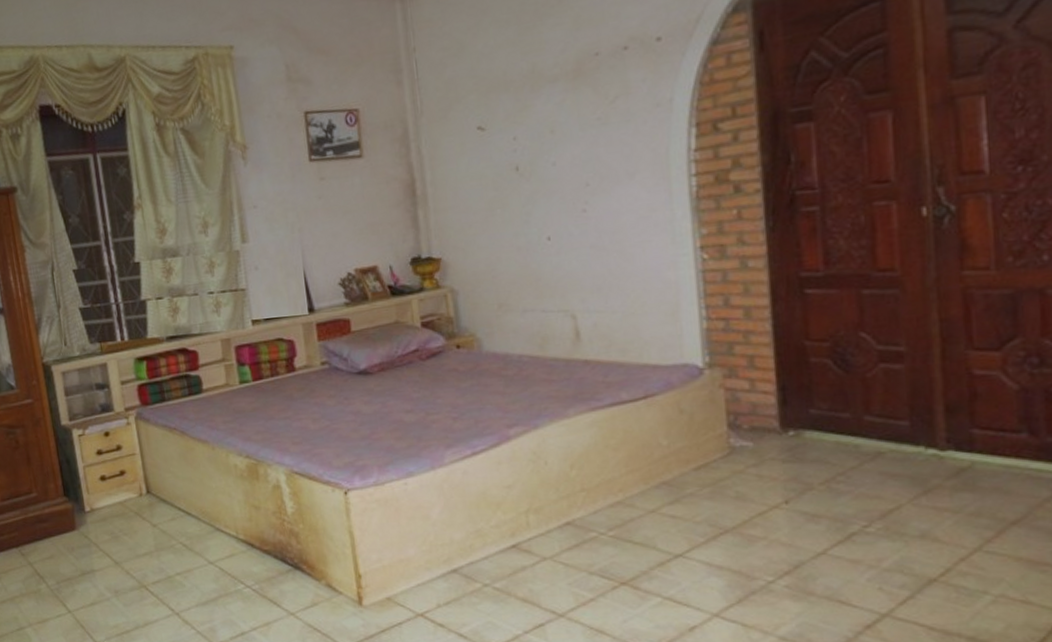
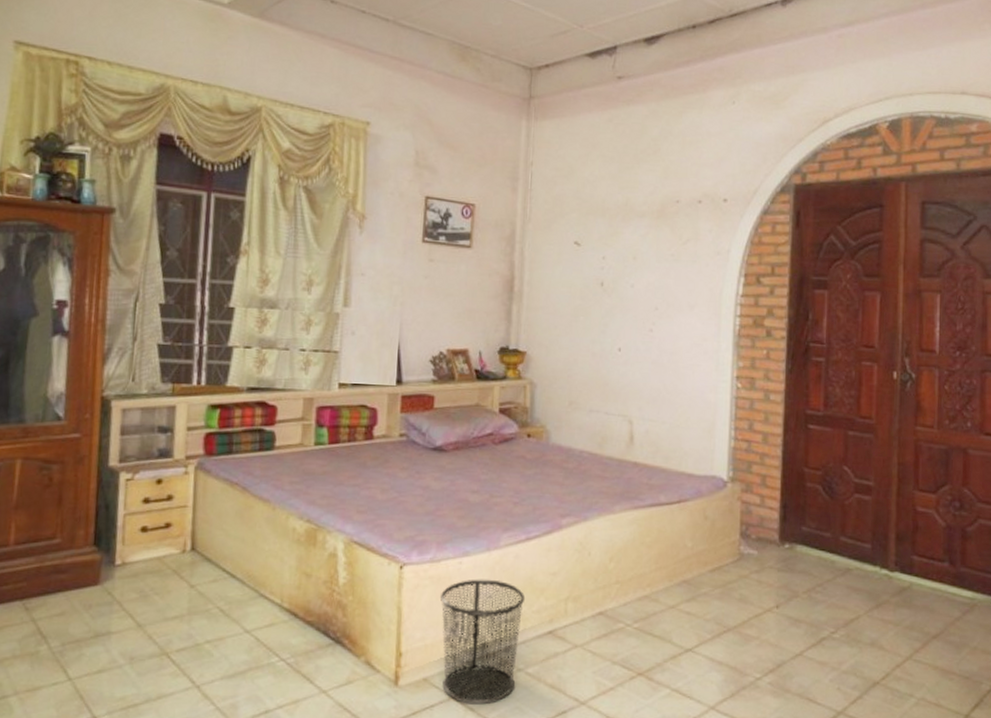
waste bin: none [390,497,484,621] -> present [439,579,526,705]

